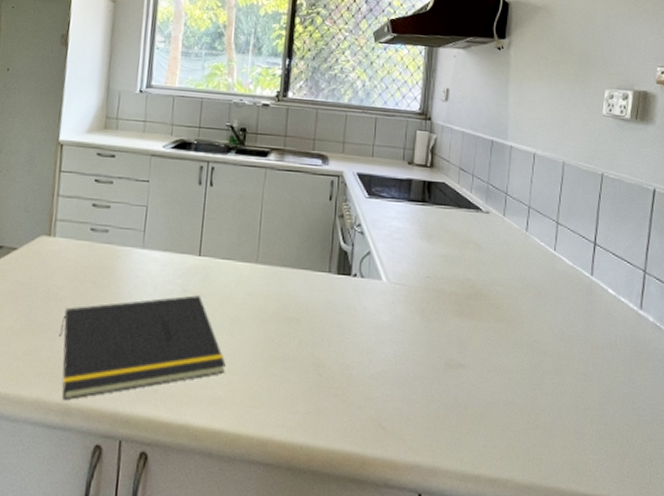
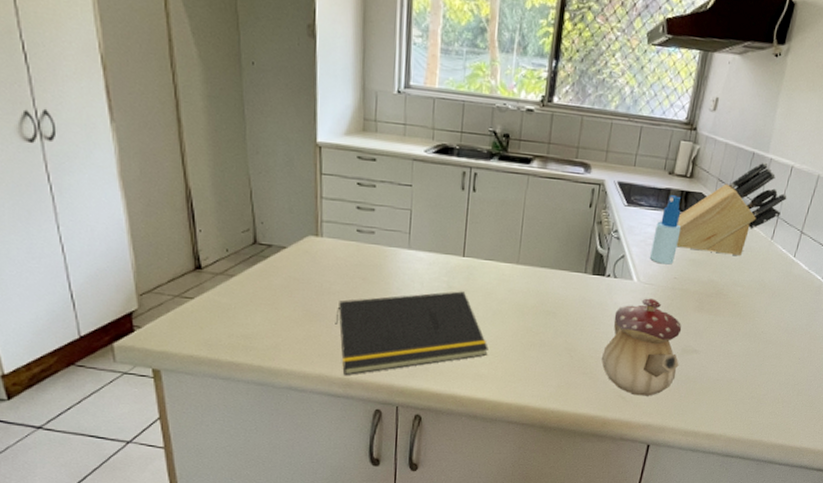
teapot: none [355,301,444,426] -> present [602,298,682,396]
spray bottle: none [397,186,428,262] -> present [649,195,681,265]
knife block: none [422,150,535,251] -> present [676,162,787,257]

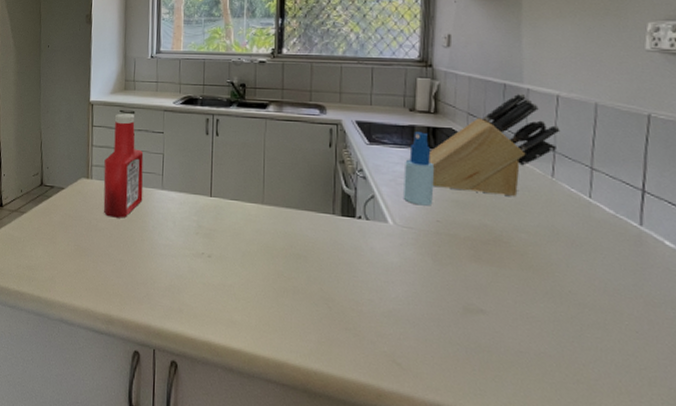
notepad: present [335,291,488,375] -> none [100,230,240,312]
ketchup bottle: none [337,160,387,280] -> present [103,113,144,218]
teapot: present [602,298,682,396] -> none [365,243,463,366]

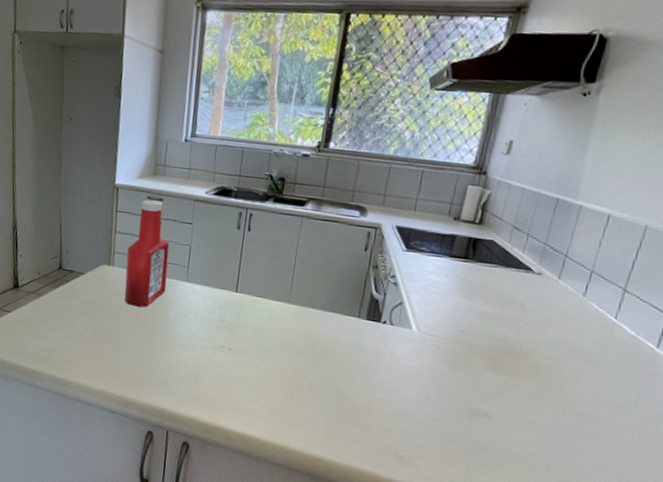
spray bottle: present [403,132,435,206] -> none [431,242,469,316]
knife block: present [428,93,560,197] -> none [463,209,604,313]

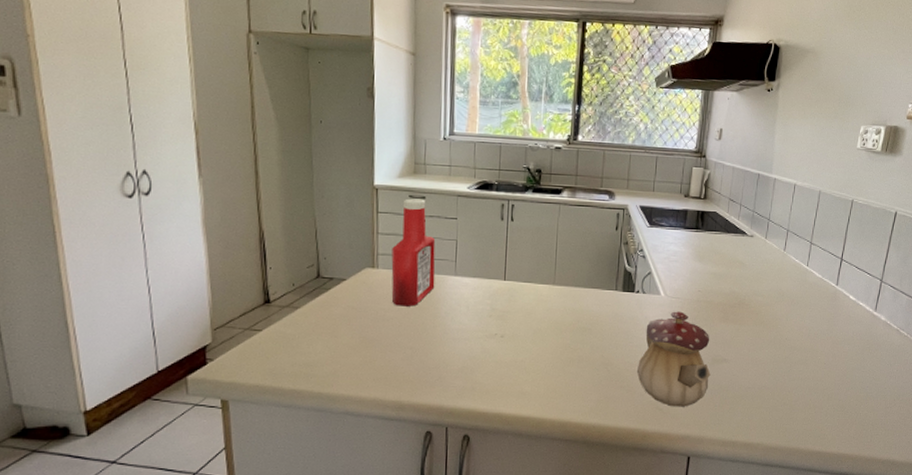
teapot: none [375,350,470,459] -> present [637,311,711,407]

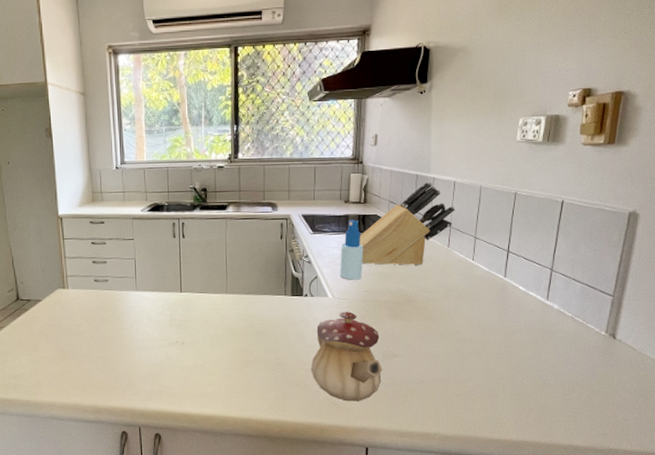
ketchup bottle: present [391,198,436,307] -> none [79,224,119,321]
spray bottle: none [673,215,701,279] -> present [339,220,364,280]
knife block: none [696,182,794,268] -> present [359,181,455,266]

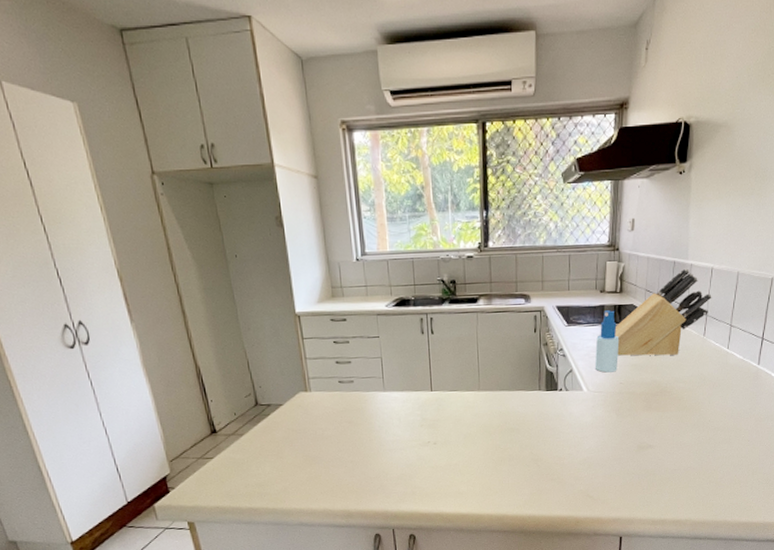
teapot: present [311,311,383,402] -> none [566,404,637,493]

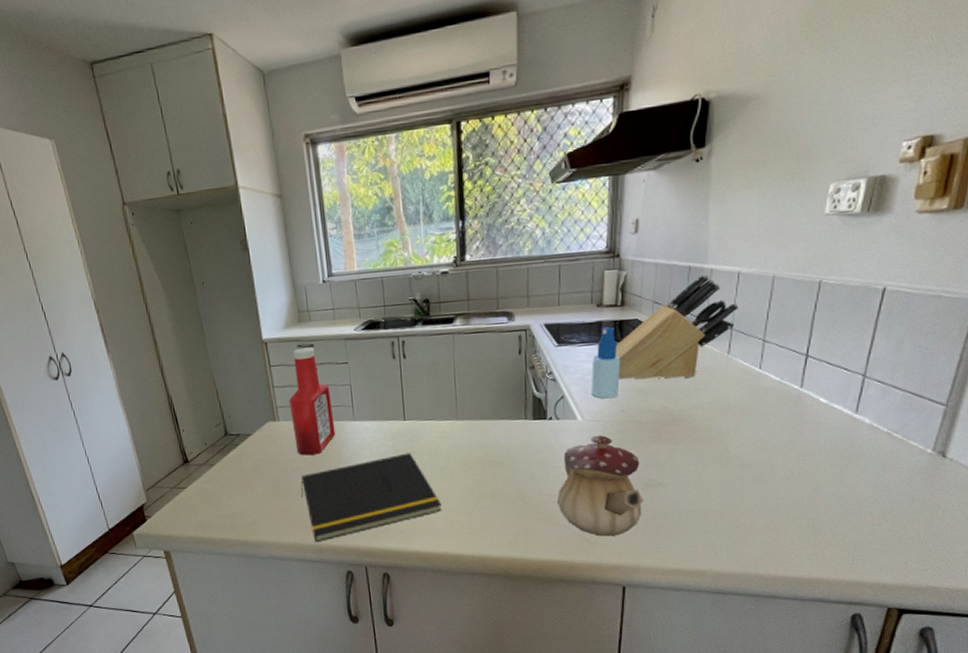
ketchup bottle: none [321,321,366,425] -> present [289,347,336,456]
notepad: none [331,421,465,507] -> present [301,453,442,542]
teapot: none [566,404,637,493] -> present [557,435,644,537]

